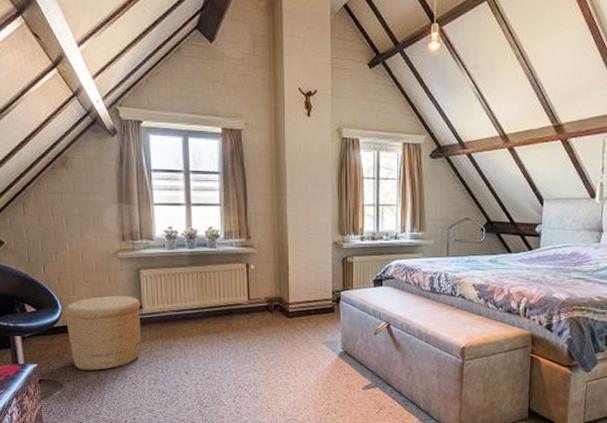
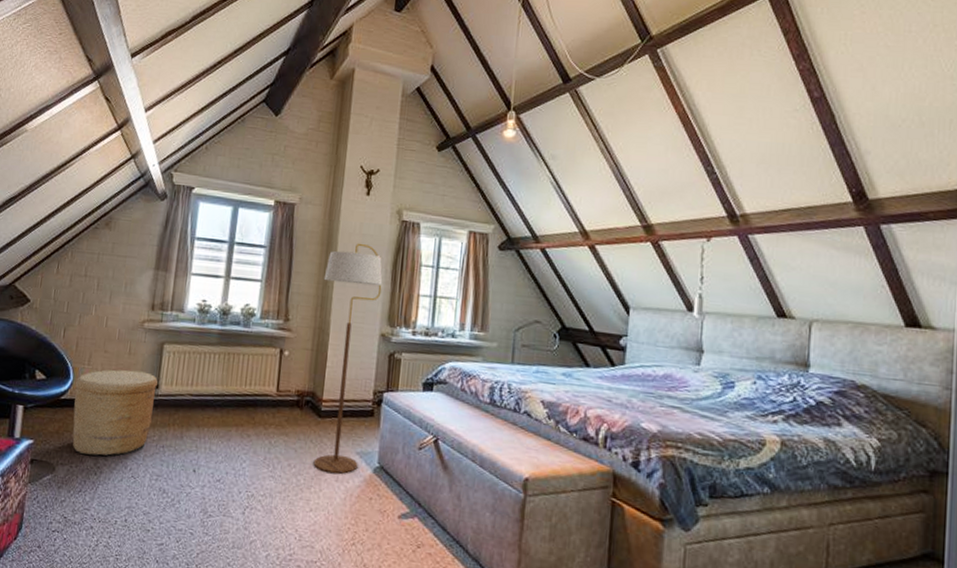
floor lamp: none [277,162,330,361] -> present [313,243,383,474]

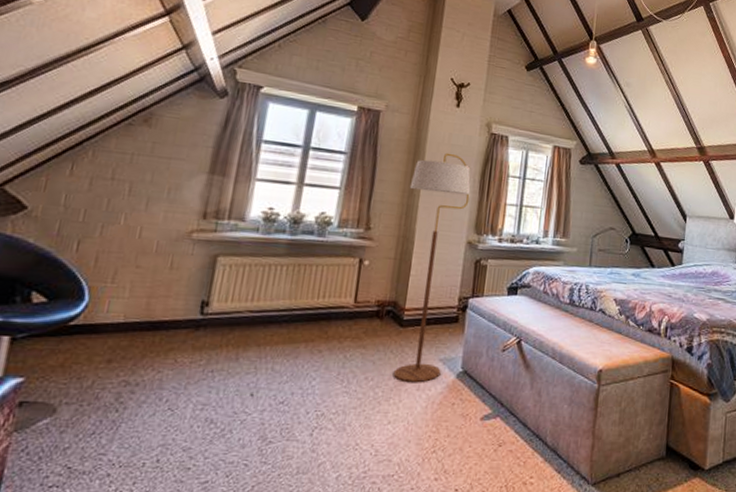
basket: present [72,370,158,456] -> none [84,287,208,389]

